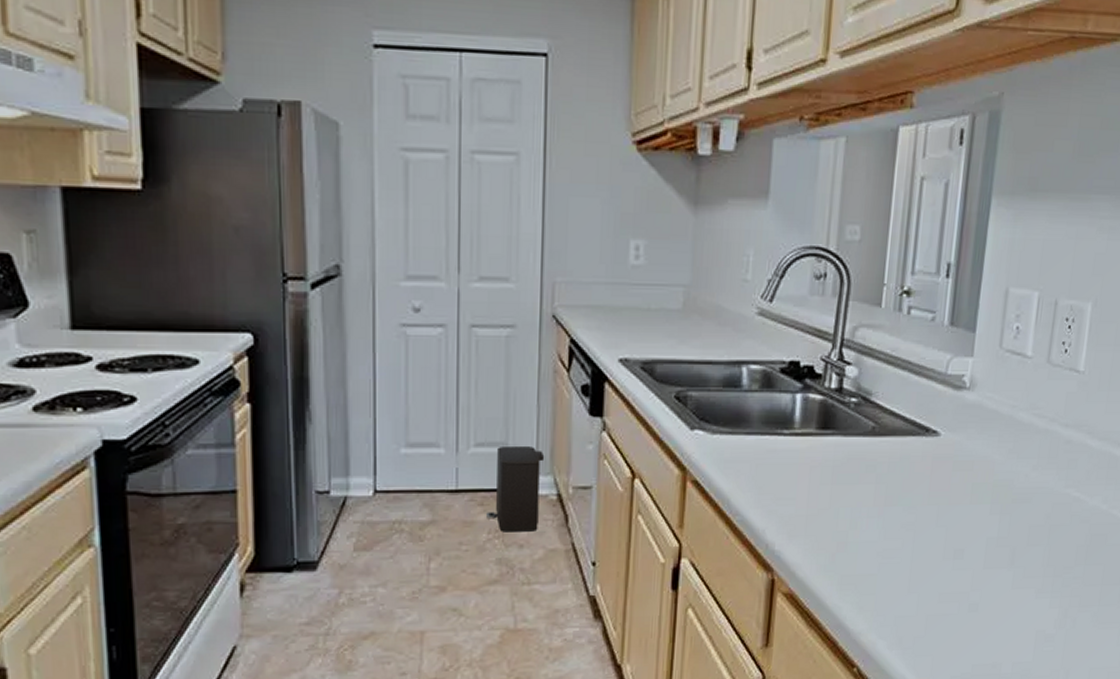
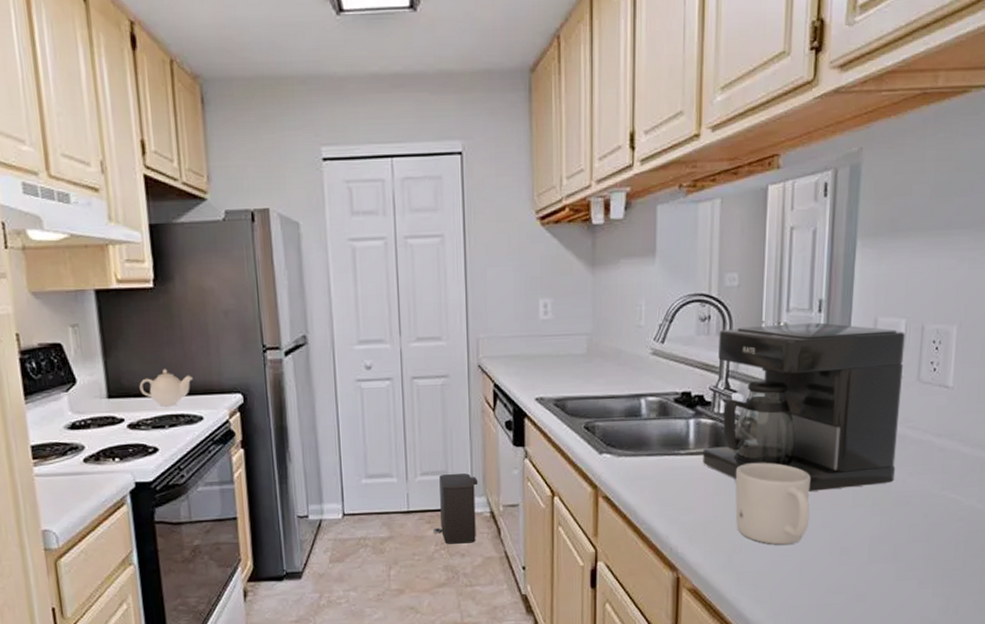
teapot: none [115,296,189,345] -> present [139,369,194,407]
coffee maker: none [808,288,1037,483] -> present [703,322,905,491]
mug: none [842,447,927,544] -> present [735,462,811,545]

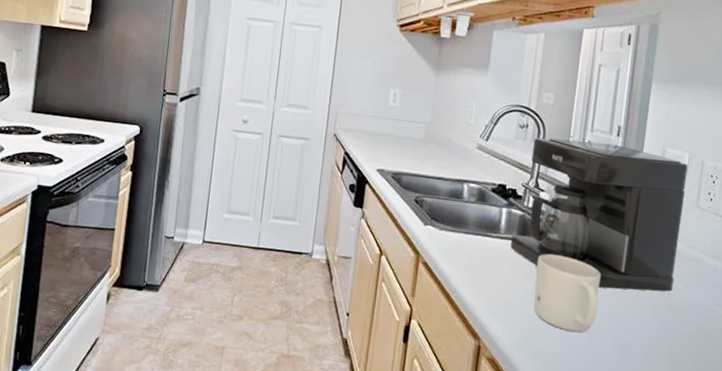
teapot: present [139,369,194,407] -> none [58,96,104,127]
pedal bin: present [432,473,479,544] -> none [275,220,320,285]

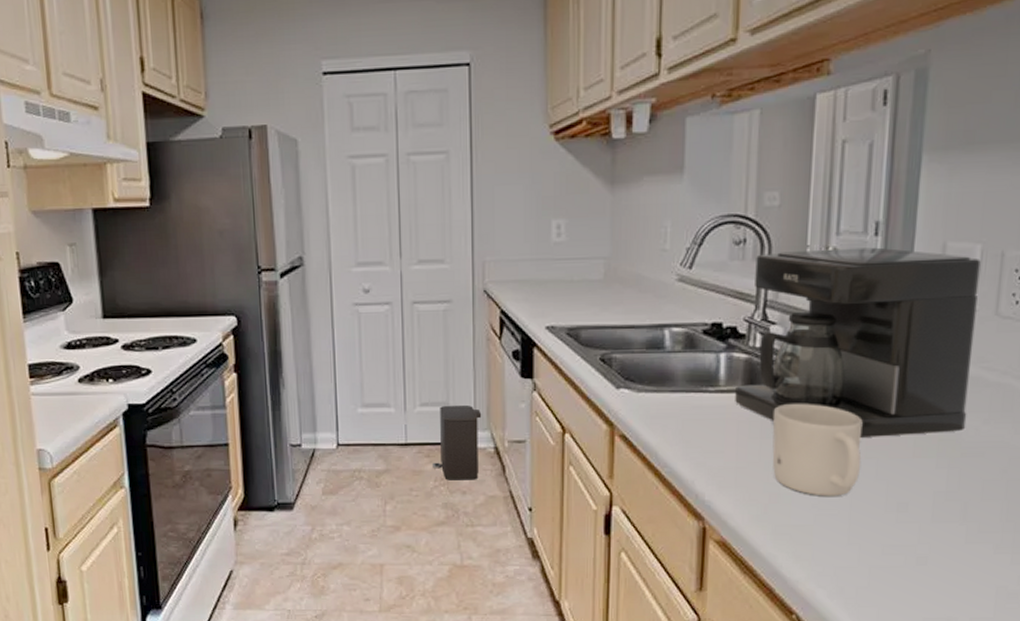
pedal bin: none [275,220,320,285] -> present [431,404,482,480]

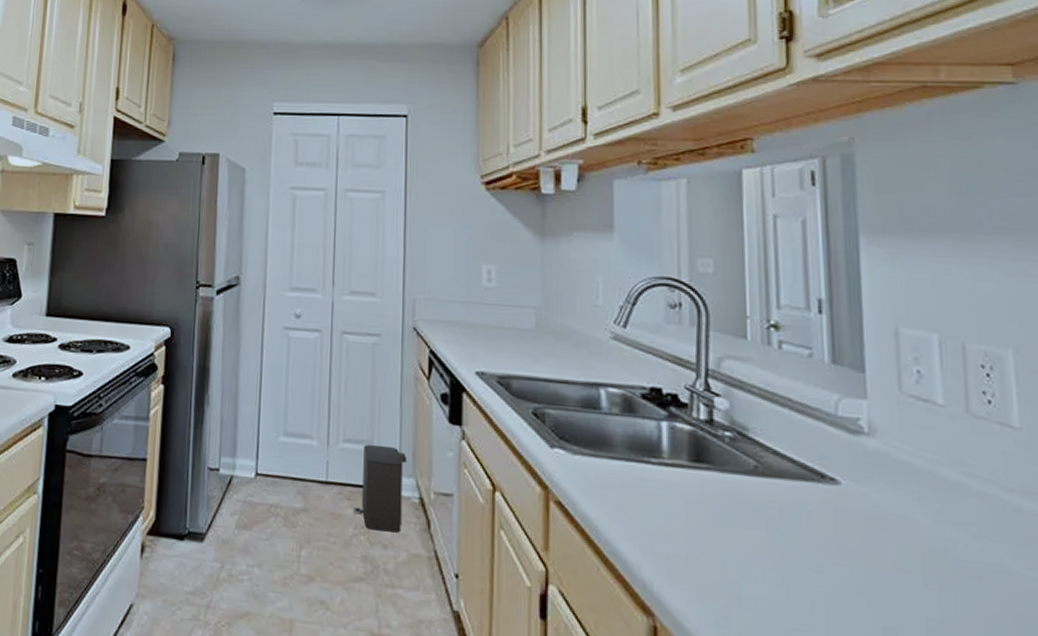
coffee maker: present [735,247,981,437] -> none [681,320,953,546]
mug: present [772,403,863,496] -> none [726,488,834,608]

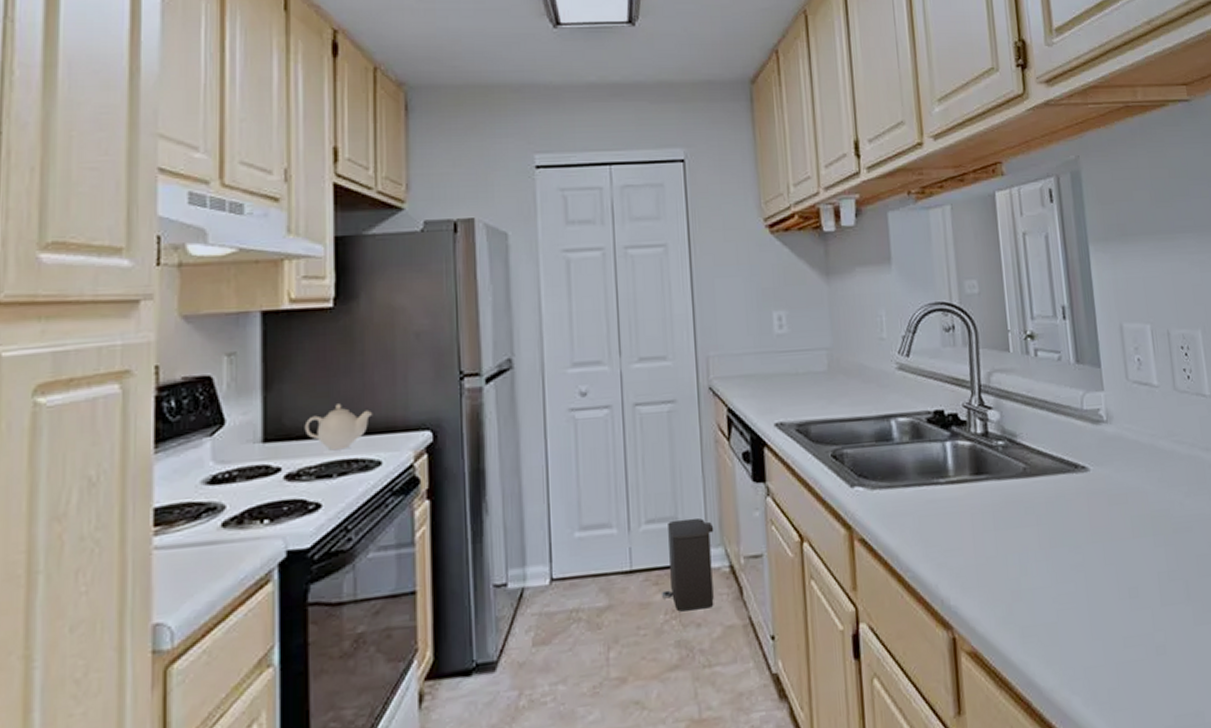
teapot: none [76,294,127,332] -> present [304,404,373,451]

